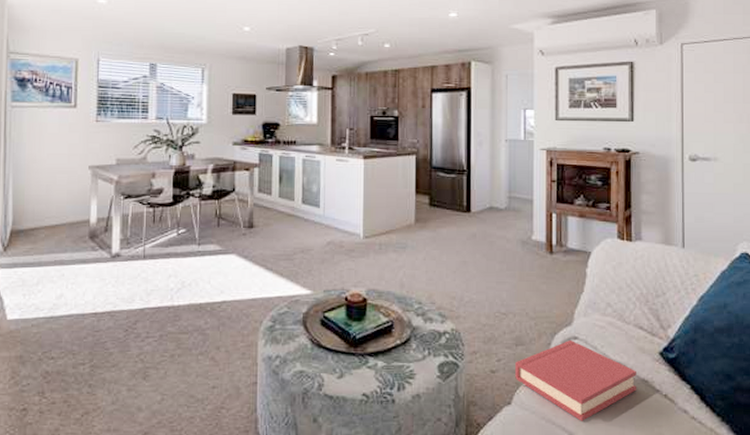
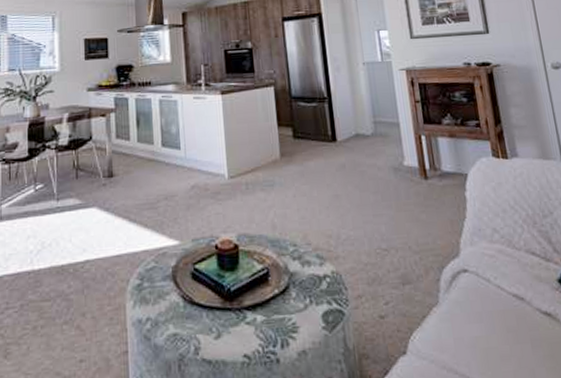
hardback book: present [515,339,636,421] -> none [405,273,540,368]

